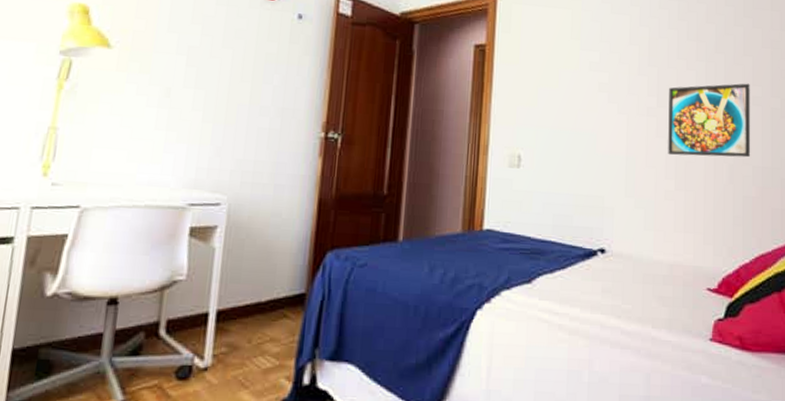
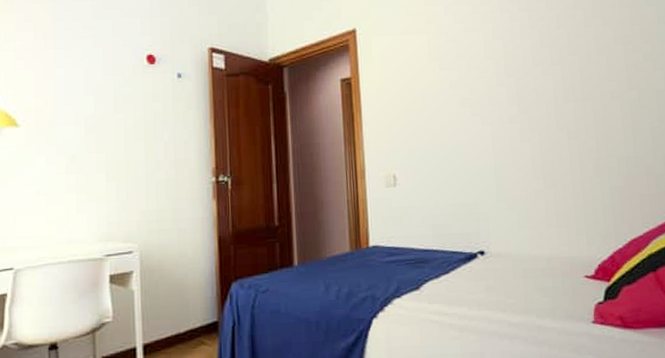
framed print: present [668,83,750,158] -> none [528,80,613,157]

